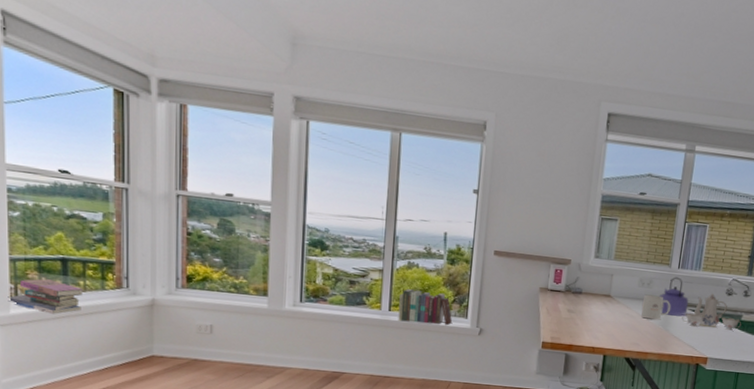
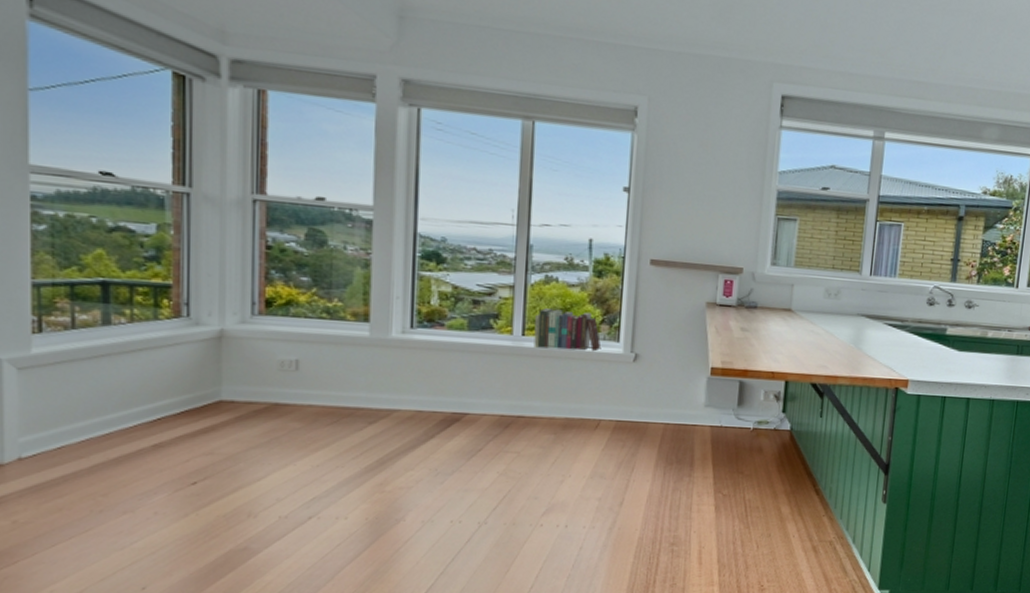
books: present [8,279,84,314] -> none [29,308,131,353]
mug: present [641,294,671,320] -> none [828,307,863,337]
kettle: present [659,277,689,317] -> none [848,285,884,332]
tea set: present [682,293,742,330] -> none [876,303,947,347]

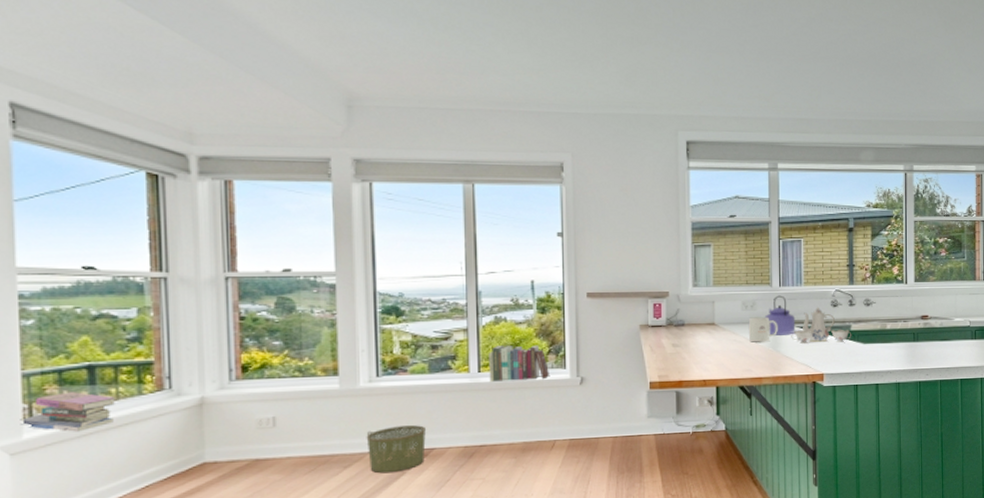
books: none [29,308,131,353] -> present [20,392,116,432]
basket: none [394,384,460,435] -> present [366,425,426,474]
mug: none [828,307,863,337] -> present [748,317,778,342]
kettle: none [848,285,884,332] -> present [764,295,796,336]
tea set: none [876,303,947,347] -> present [791,307,852,344]

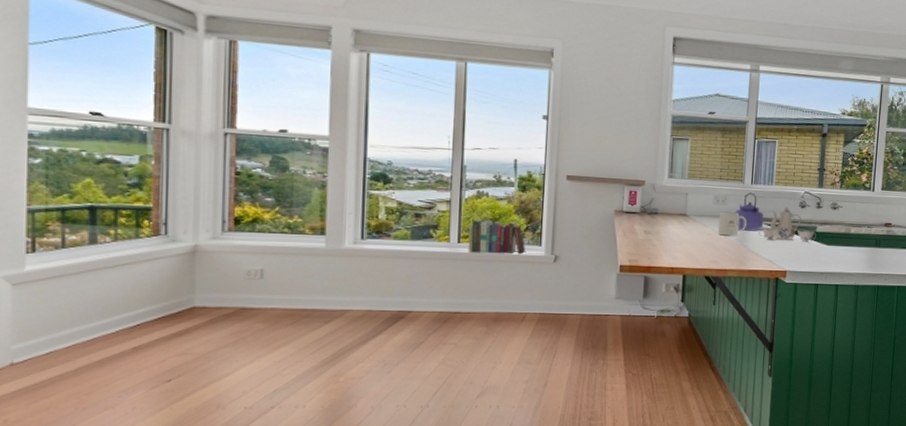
books: present [20,392,116,432] -> none [23,230,115,268]
basket: present [366,425,426,474] -> none [347,287,404,331]

